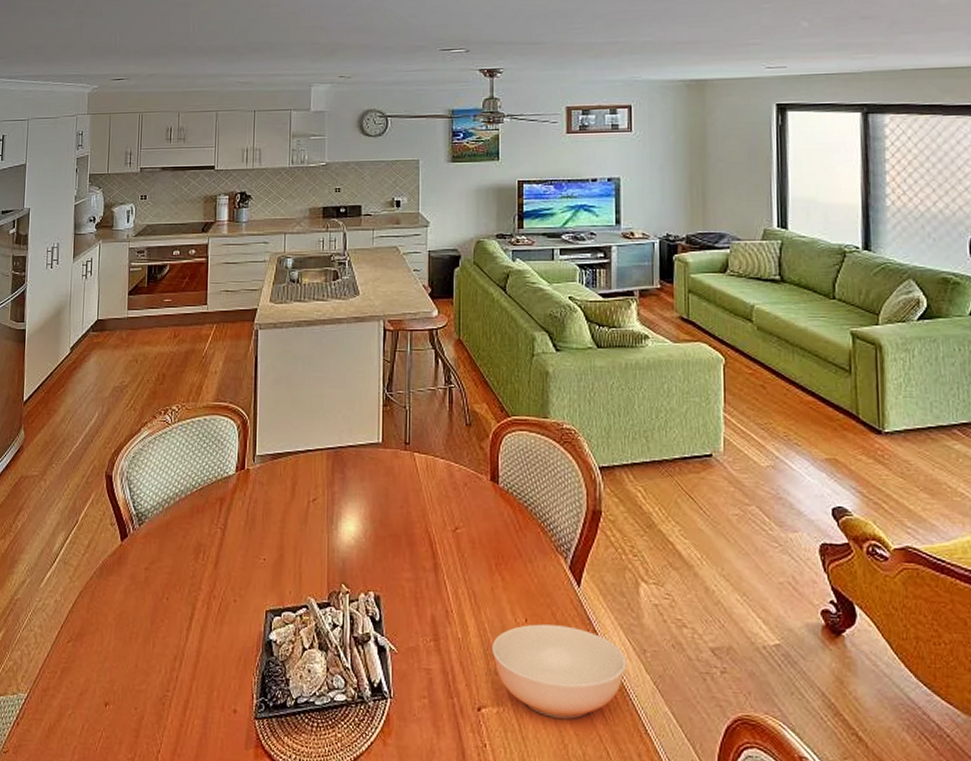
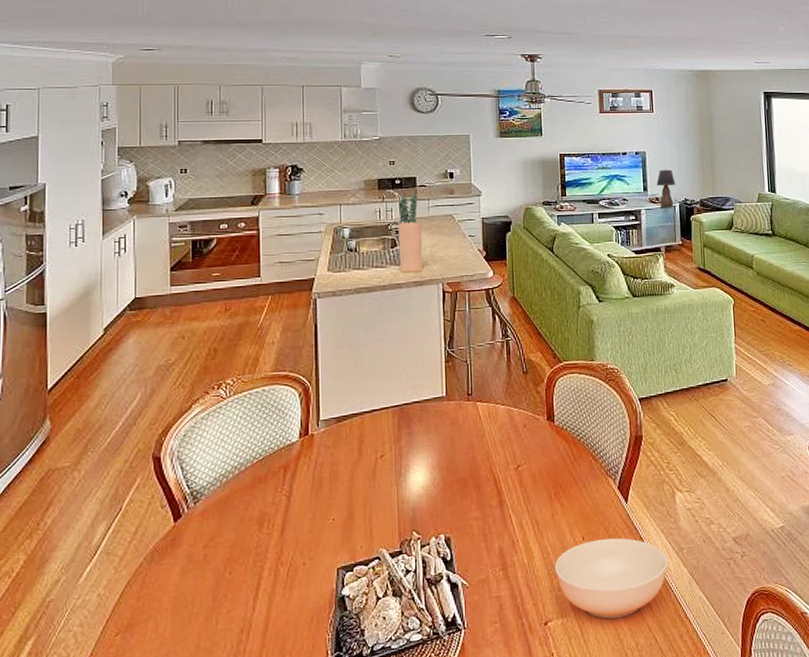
vase: none [340,216,365,308] -> present [398,187,423,274]
table lamp: none [632,199,656,245] -> present [656,170,675,208]

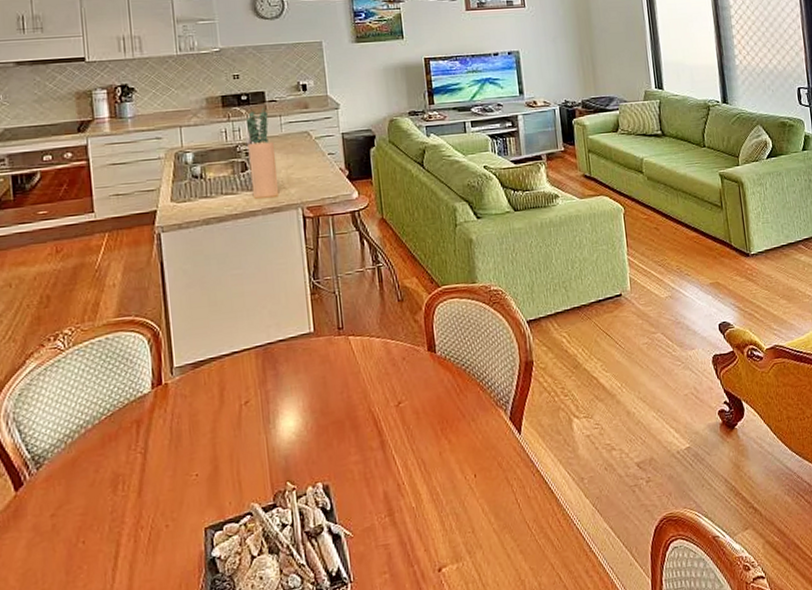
bowl: present [554,538,668,619] -> none [445,472,569,560]
table lamp: present [656,170,675,208] -> none [533,69,554,113]

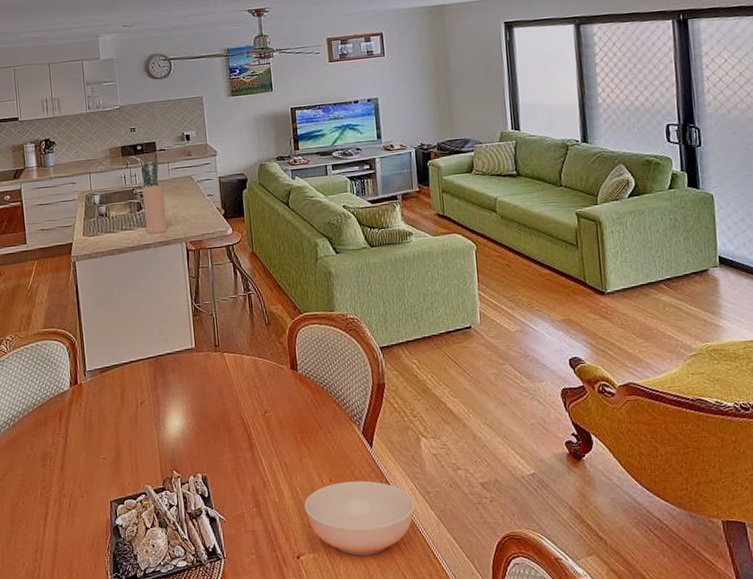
bowl: none [445,472,569,560] -> present [303,480,415,556]

